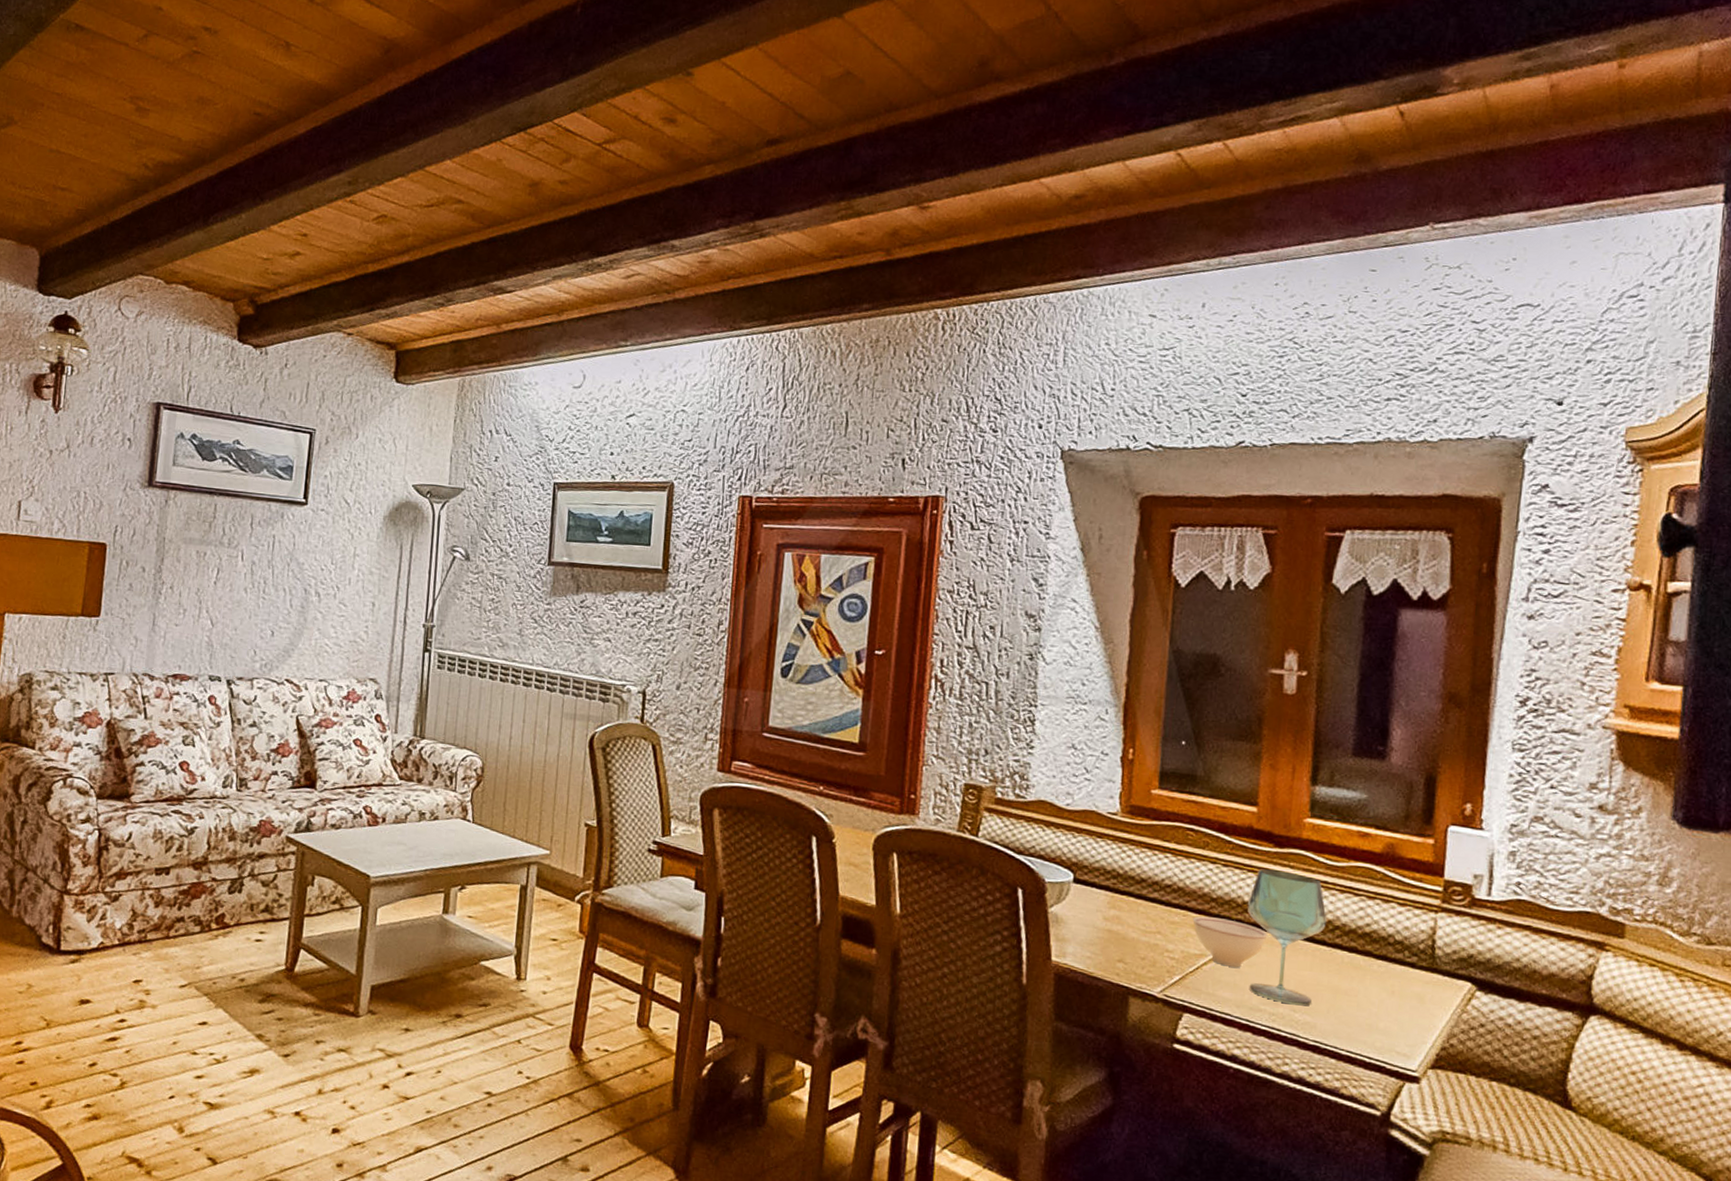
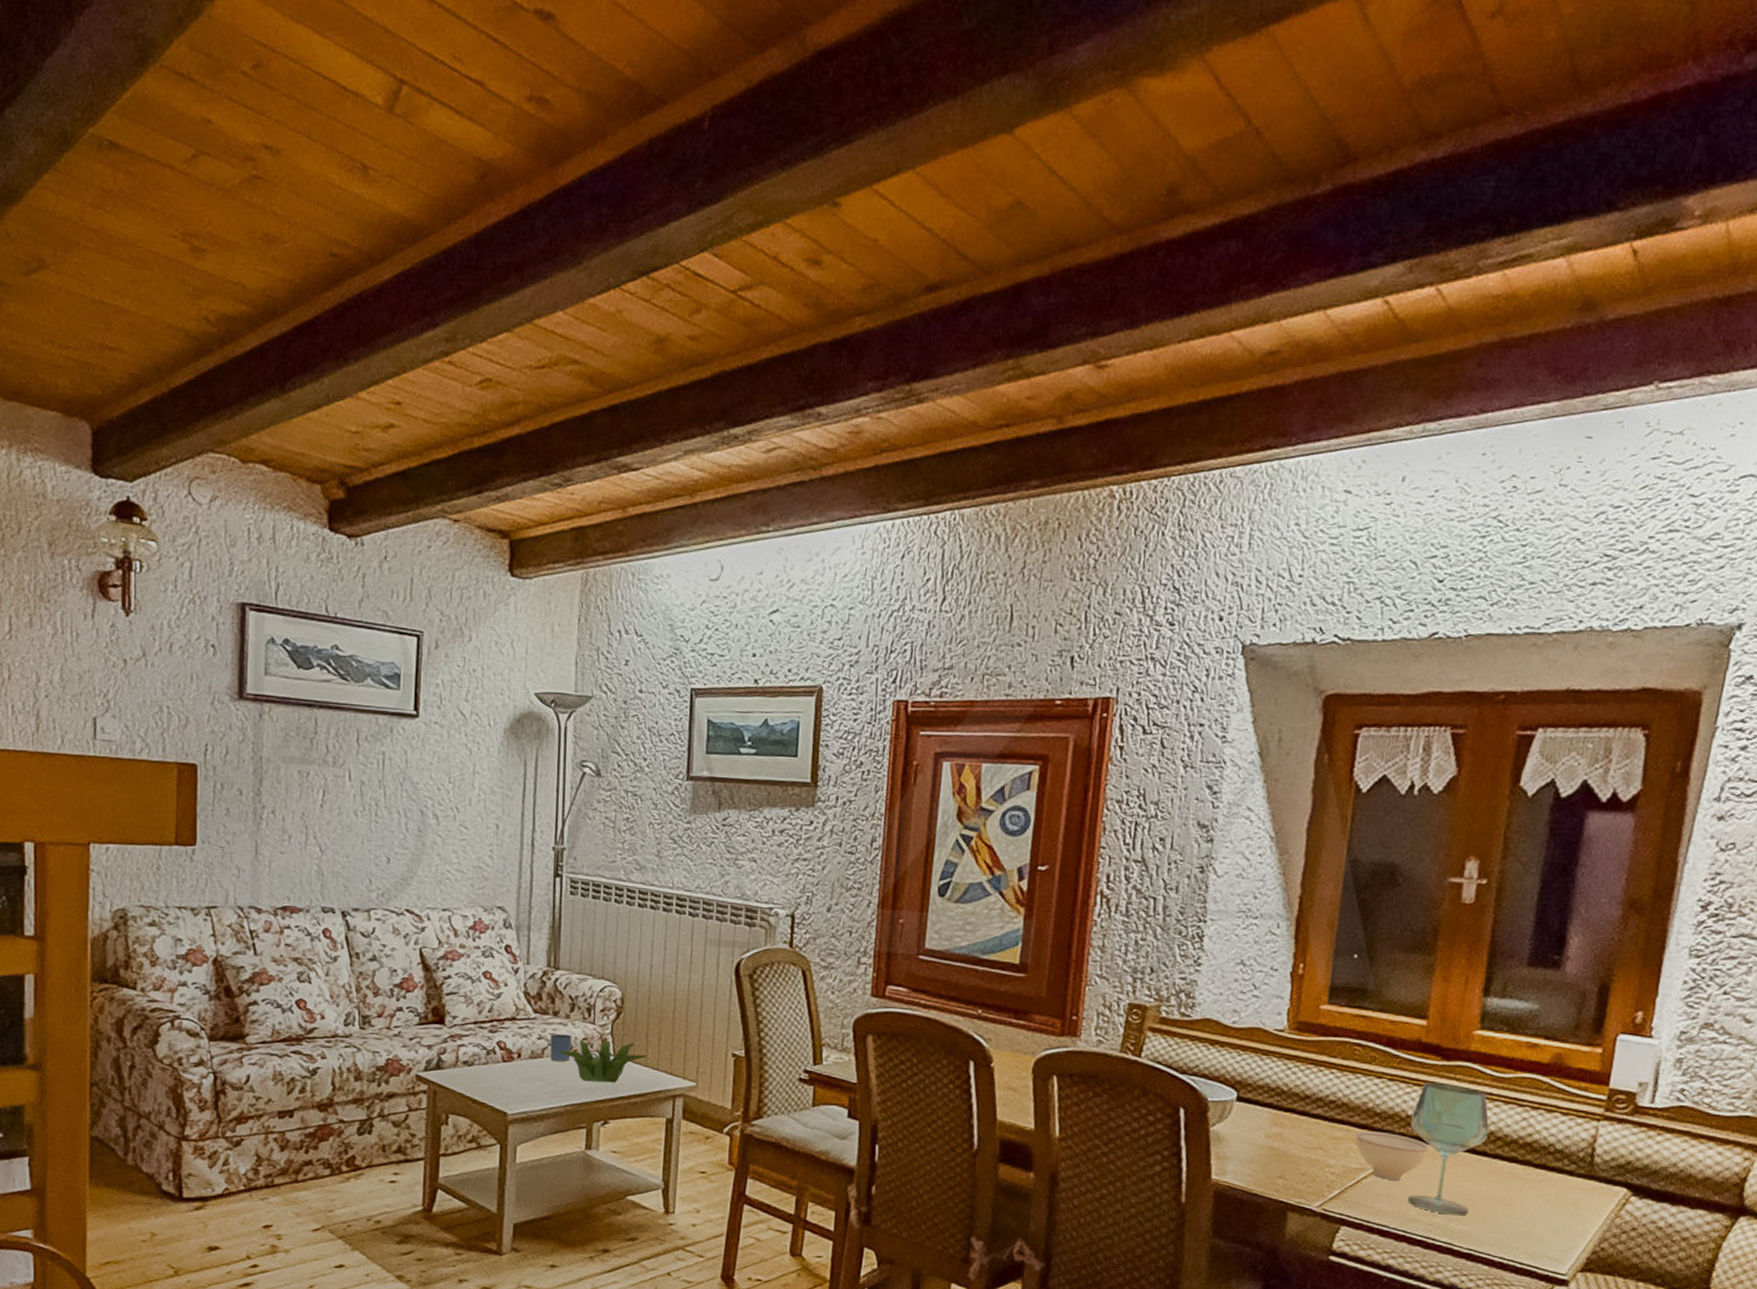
mug: none [413,800,434,828] -> present [550,1034,572,1063]
plant: none [420,807,504,849] -> present [557,1040,647,1082]

